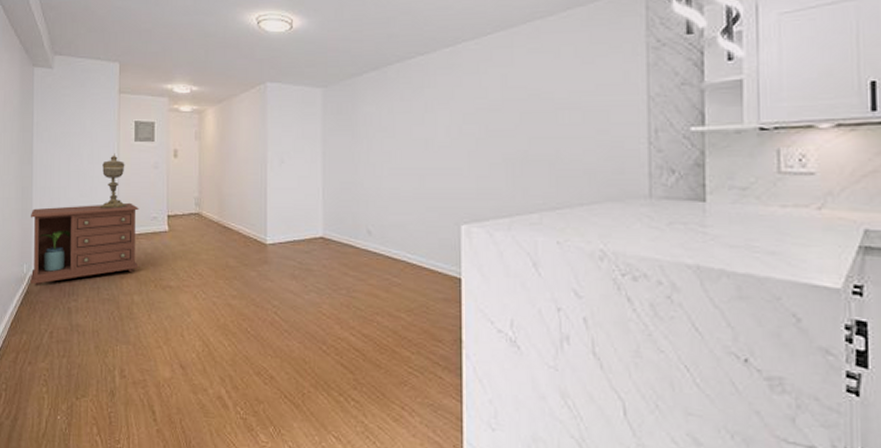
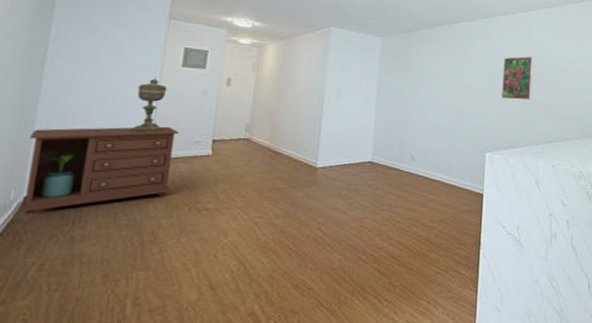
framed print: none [477,92,520,153] -> present [502,56,534,100]

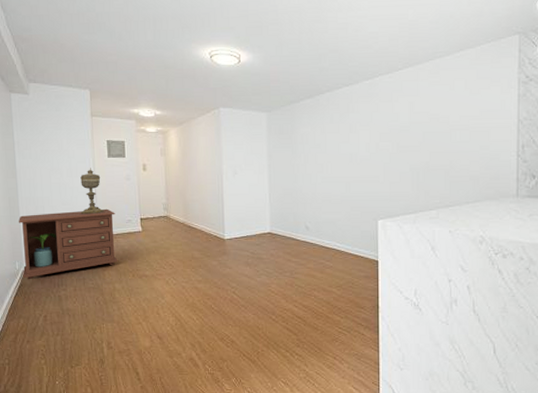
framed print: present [502,56,534,100] -> none [390,117,423,165]

